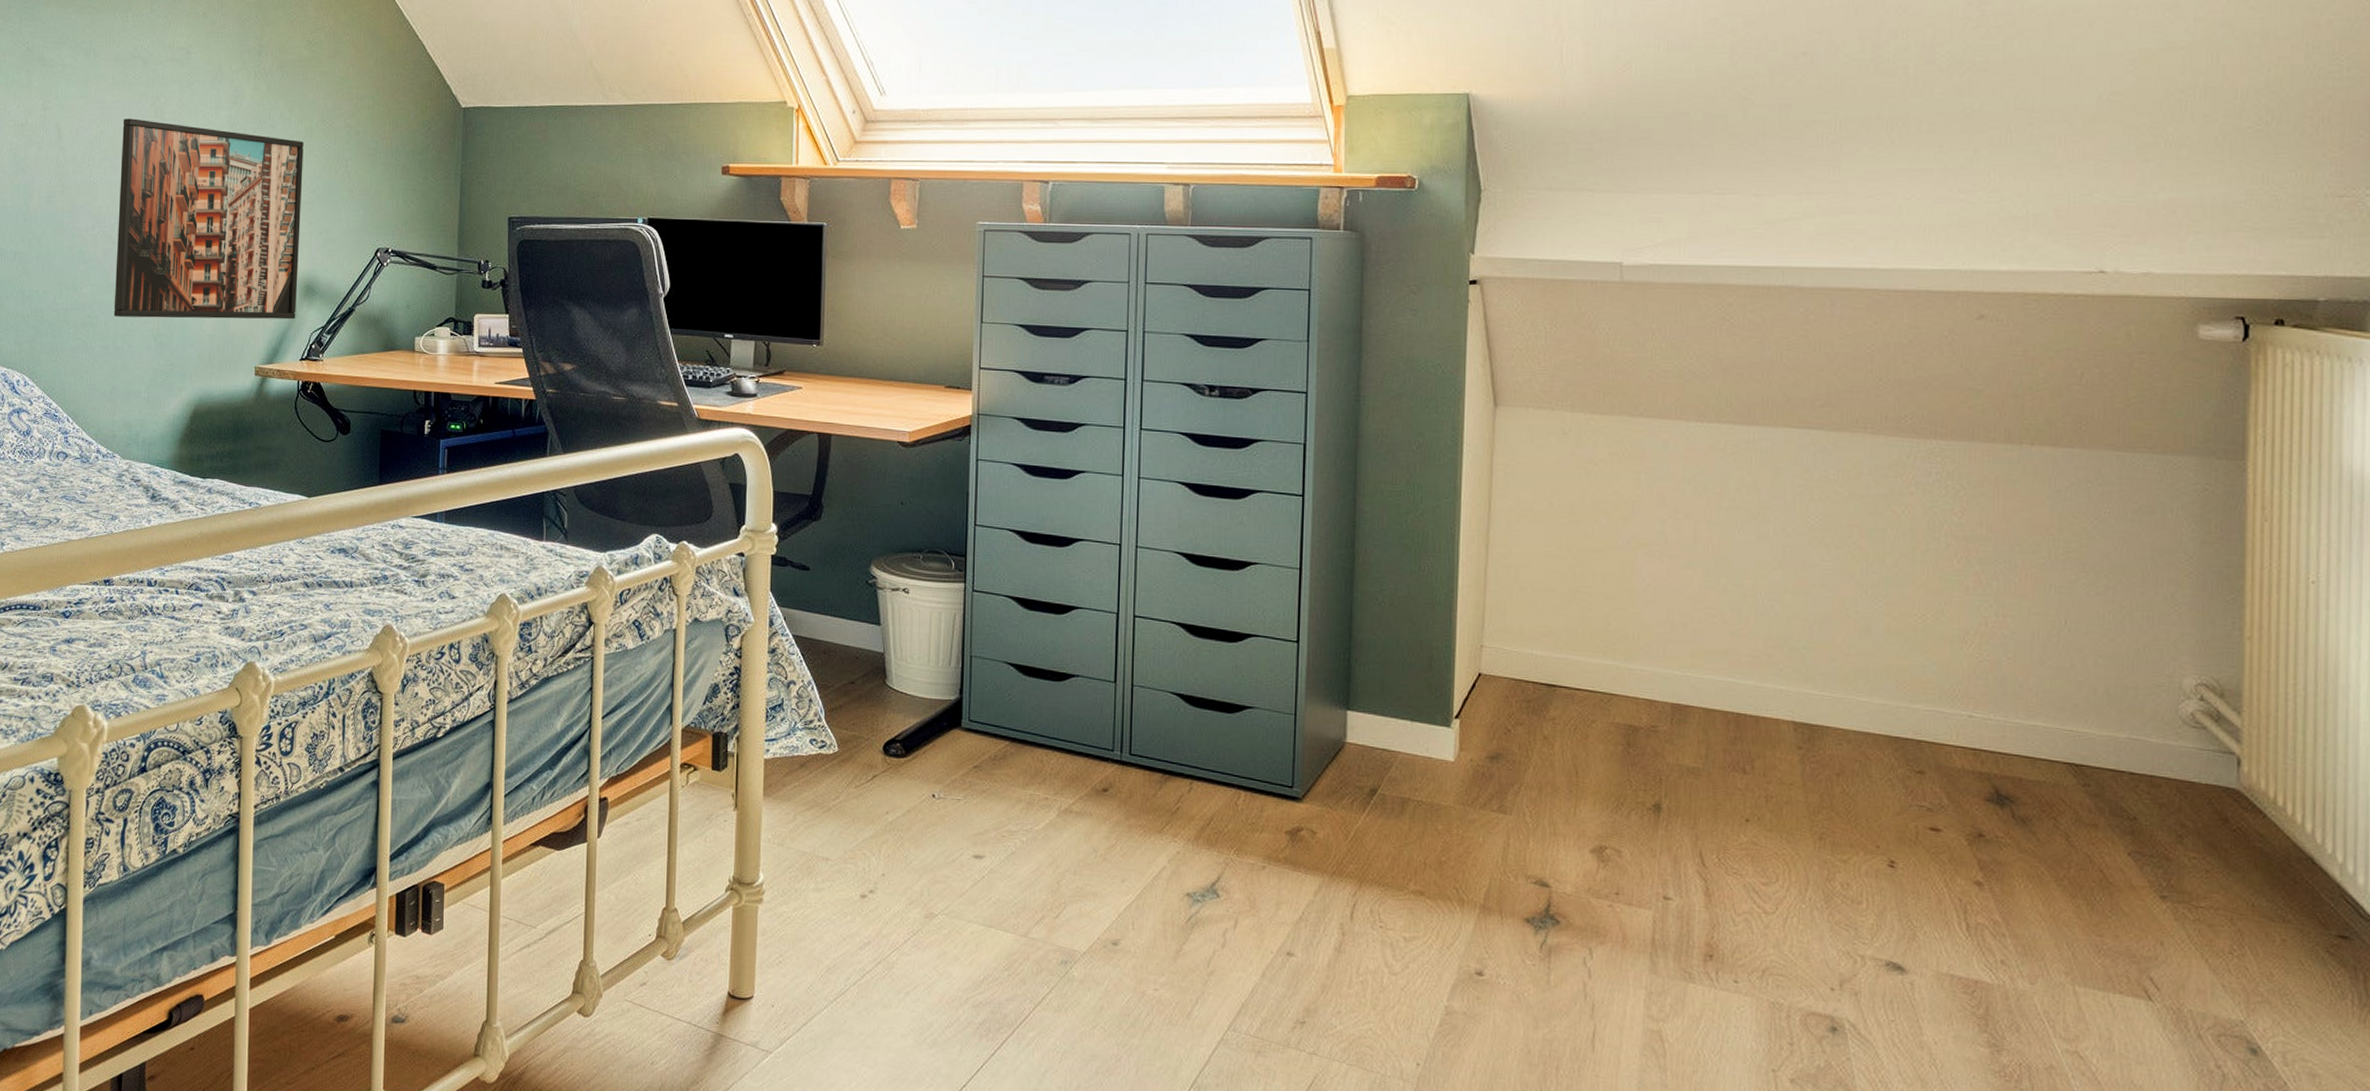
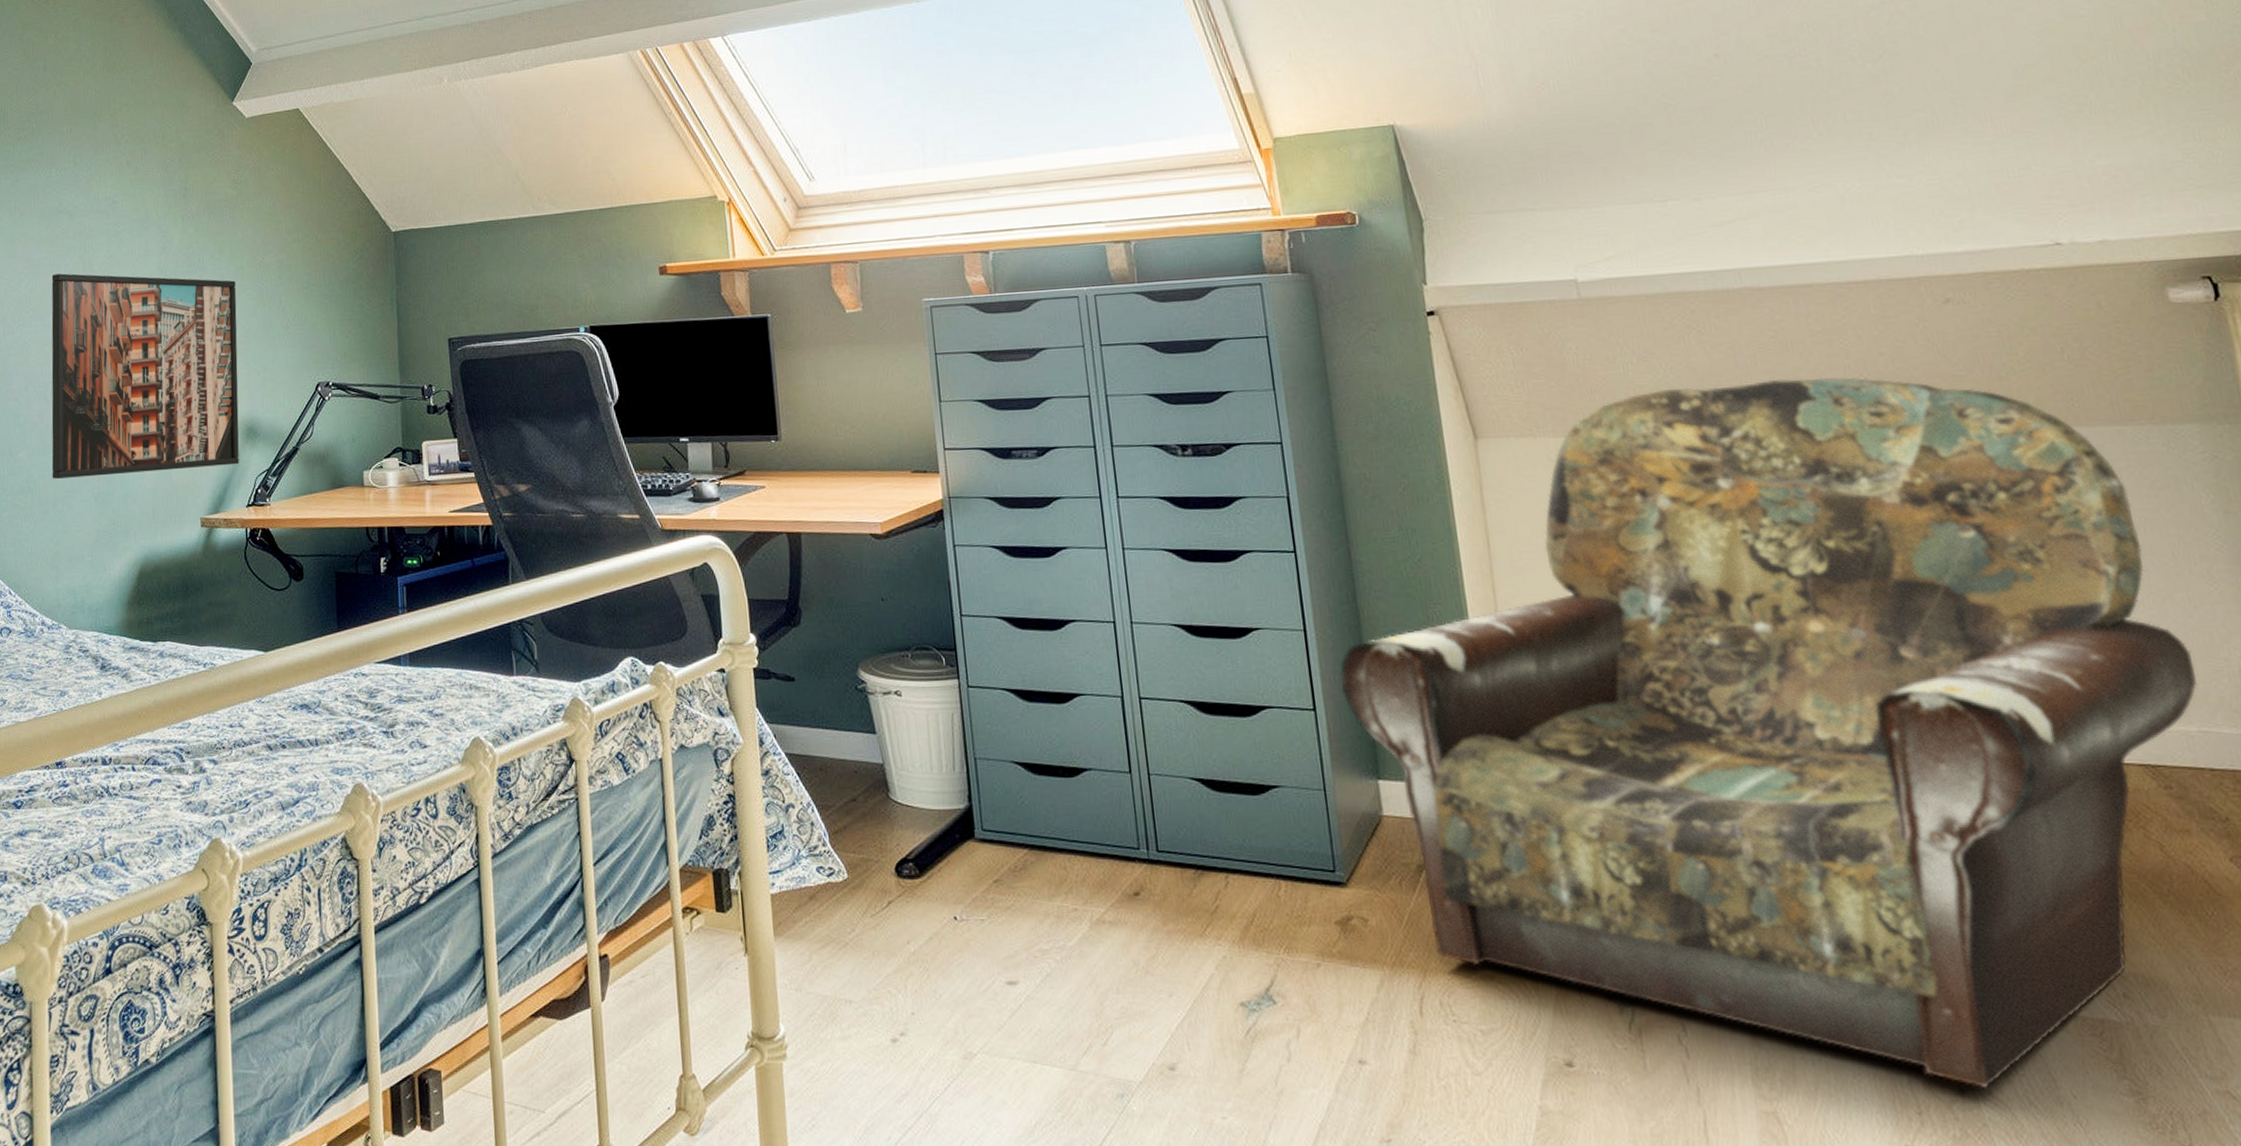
armchair: none [1326,376,2139,1028] -> present [1339,377,2197,1088]

